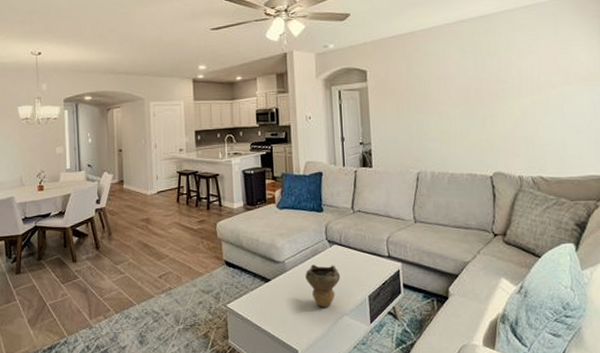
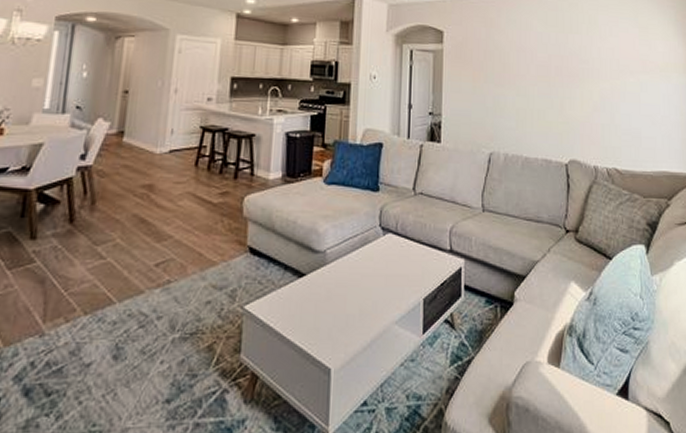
decorative bowl: present [305,264,341,307] -> none [349,256,393,312]

